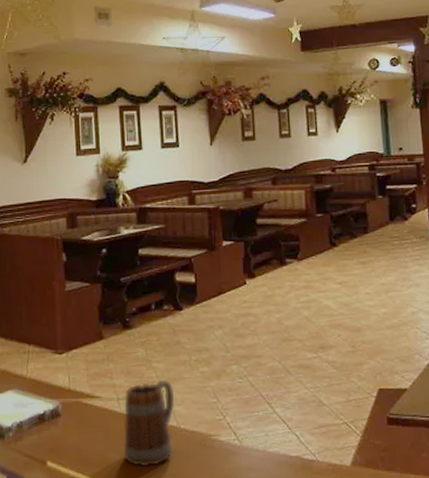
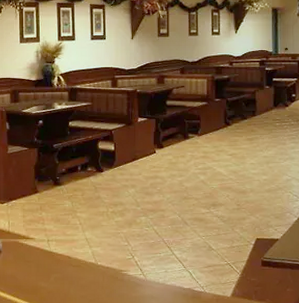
beer mug: present [123,379,175,467] -> none [51,226,94,294]

